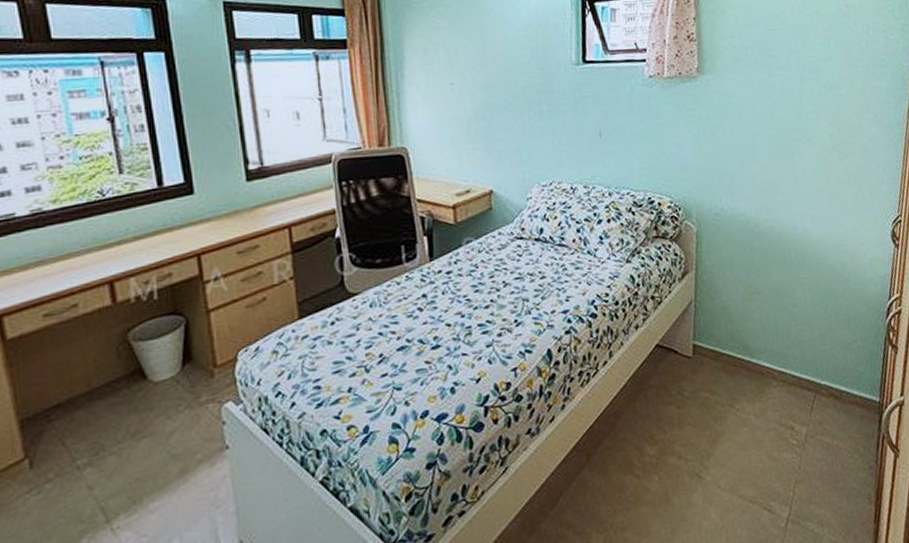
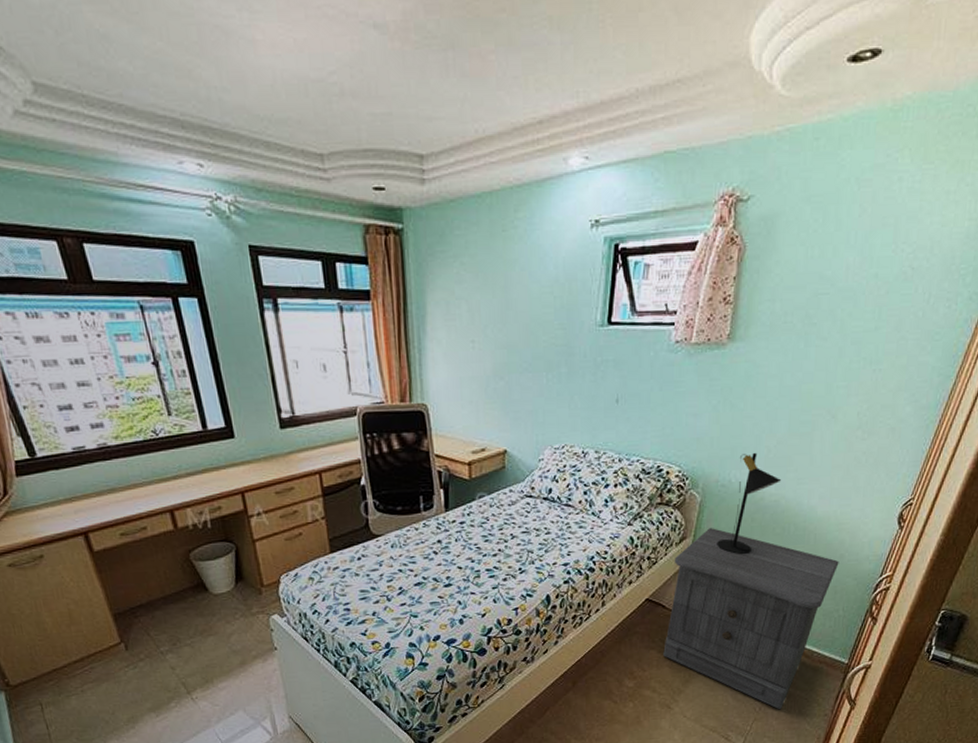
nightstand: none [679,259,846,467] -> present [663,528,839,710]
table lamp: none [720,179,773,287] -> present [717,453,782,555]

